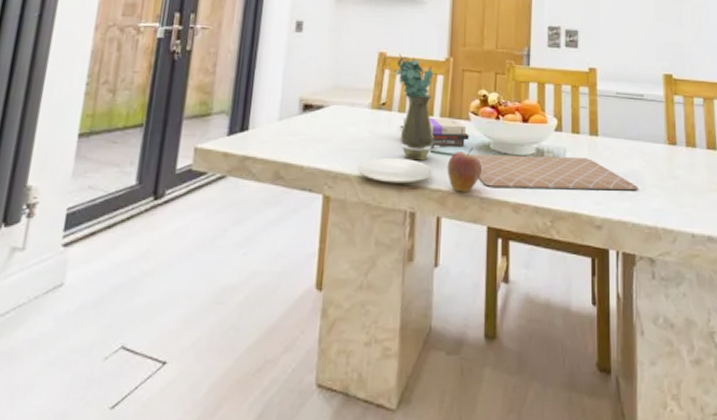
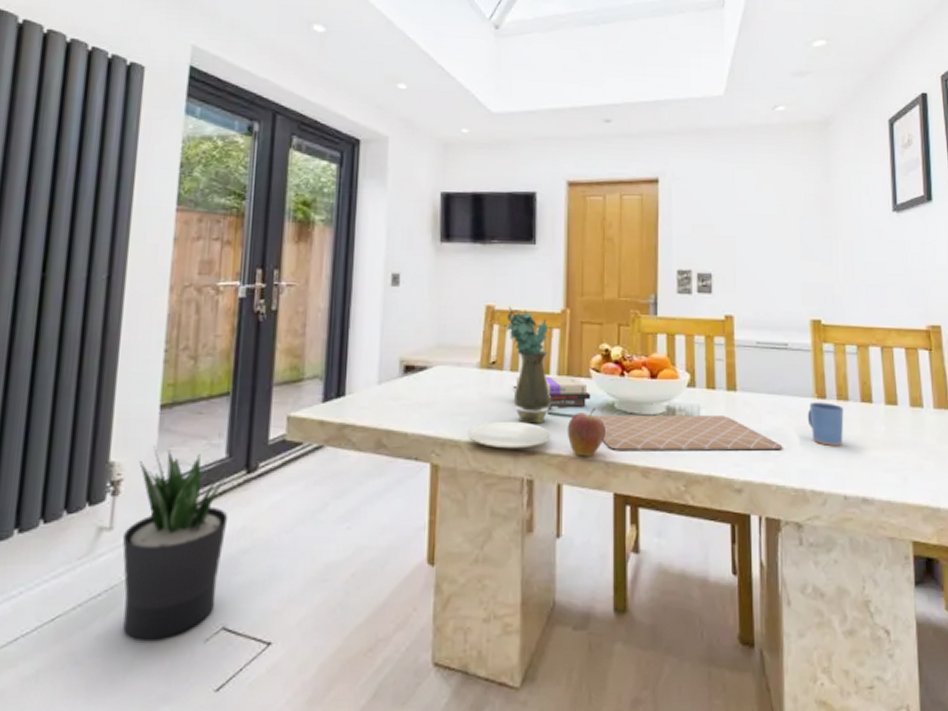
planter: none [27,172,136,358] -> present [123,446,228,640]
mug: none [660,148,692,188] -> present [807,402,844,446]

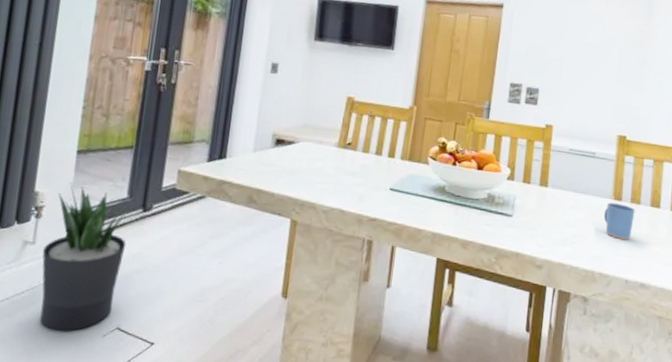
plate: present [466,421,552,449] -> none [322,191,391,216]
vase: present [506,307,551,424] -> none [362,99,398,197]
books: present [512,376,591,408] -> none [362,157,427,187]
fruit: present [567,408,607,456] -> none [403,189,437,227]
placemat: present [591,414,783,451] -> none [424,194,580,238]

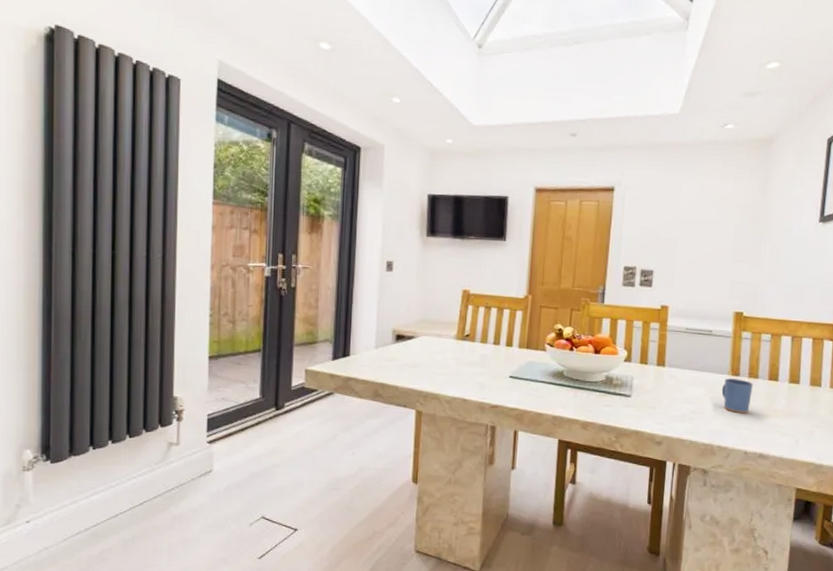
planter: present [40,183,128,332] -> none [187,387,263,522]

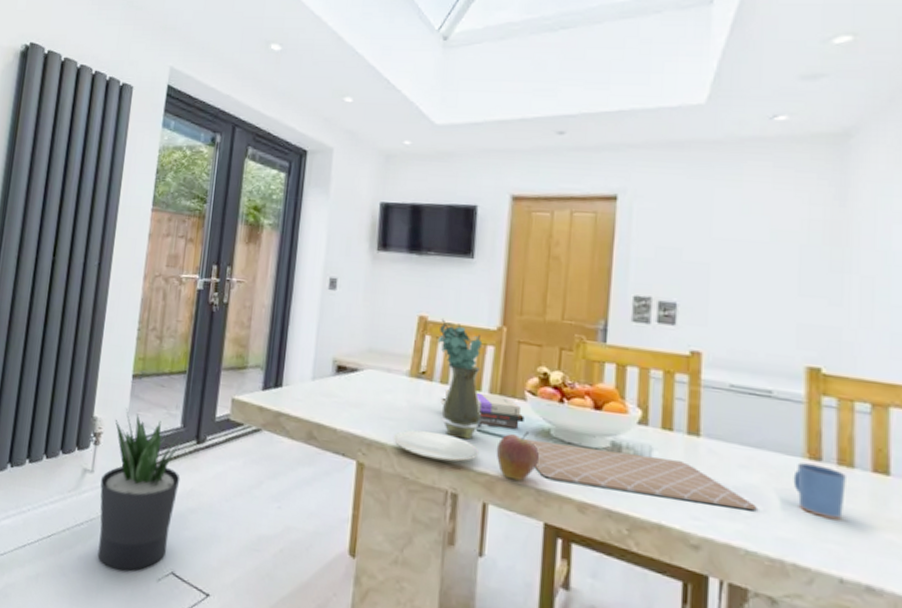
planter: none [187,387,263,522] -> present [97,409,182,571]
plate: none [444,380,512,403] -> present [393,429,480,462]
vase: none [478,291,513,385] -> present [437,319,483,440]
books: none [481,348,545,373] -> present [440,389,525,429]
fruit: none [524,374,556,411] -> present [496,432,540,481]
placemat: none [544,379,699,414] -> present [523,438,757,511]

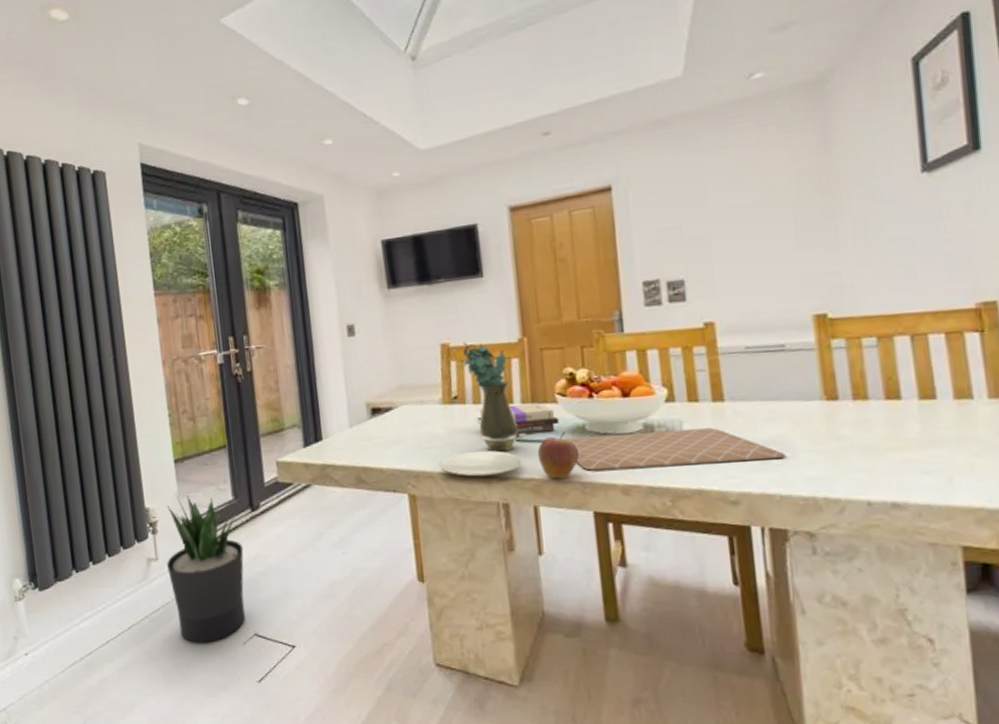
mug: present [793,462,846,519] -> none [814,404,864,450]

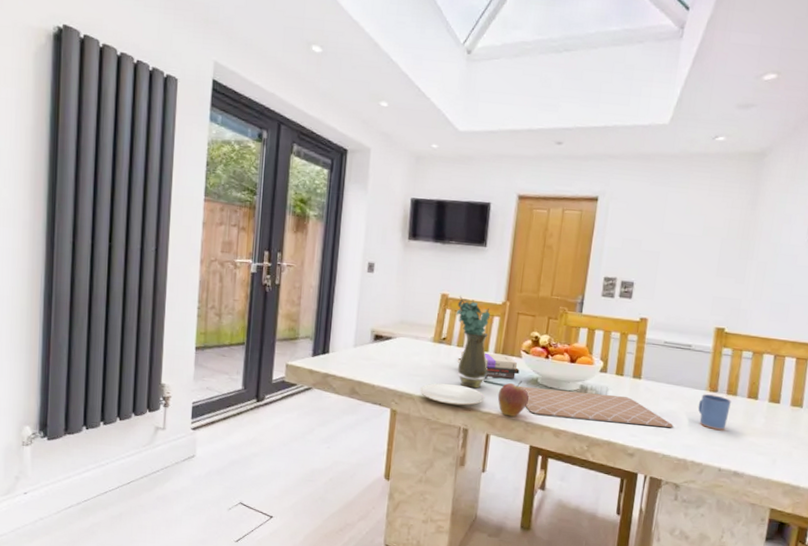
planter: present [167,494,246,643] -> none [172,376,244,505]
mug: none [814,404,864,450] -> present [698,394,731,430]

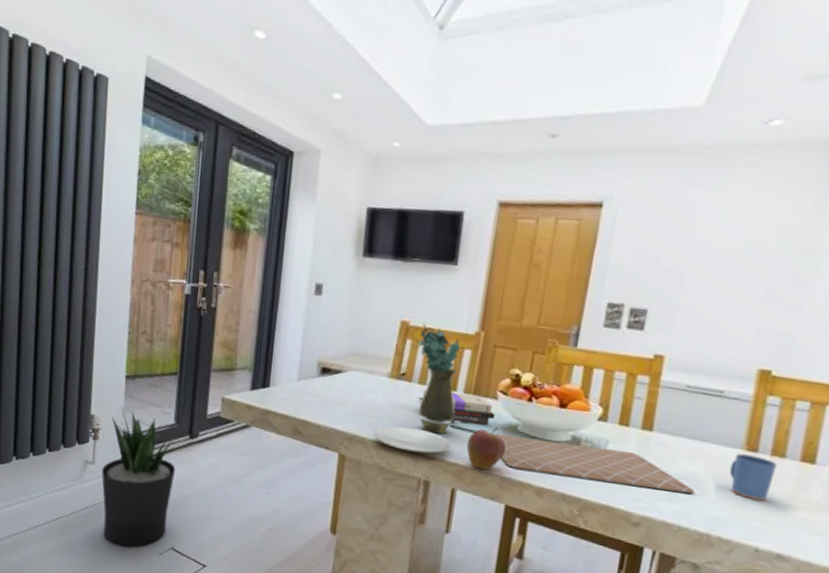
planter: none [172,376,244,505] -> present [102,407,176,547]

